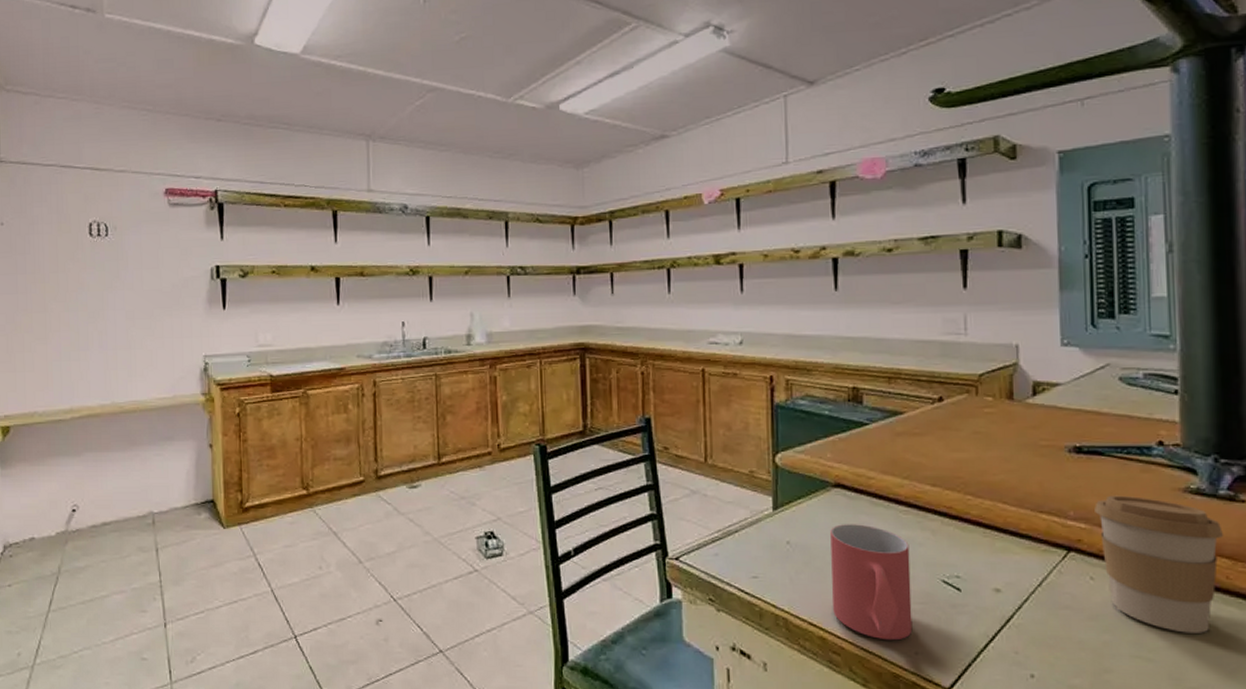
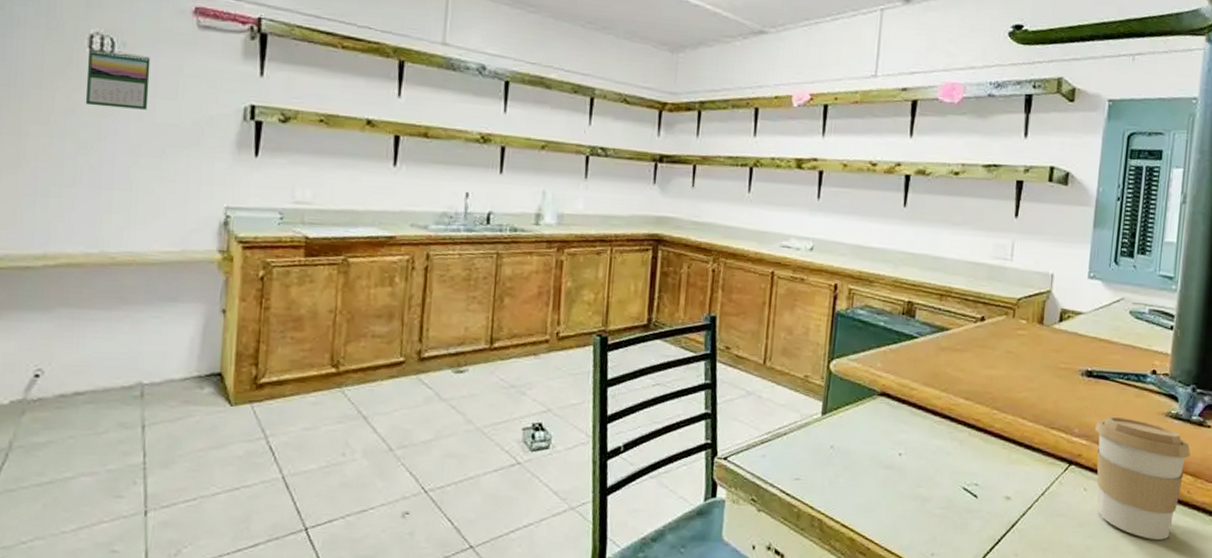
calendar: none [89,234,137,282] -> present [85,49,151,110]
mug: present [830,524,913,641] -> none [864,431,939,542]

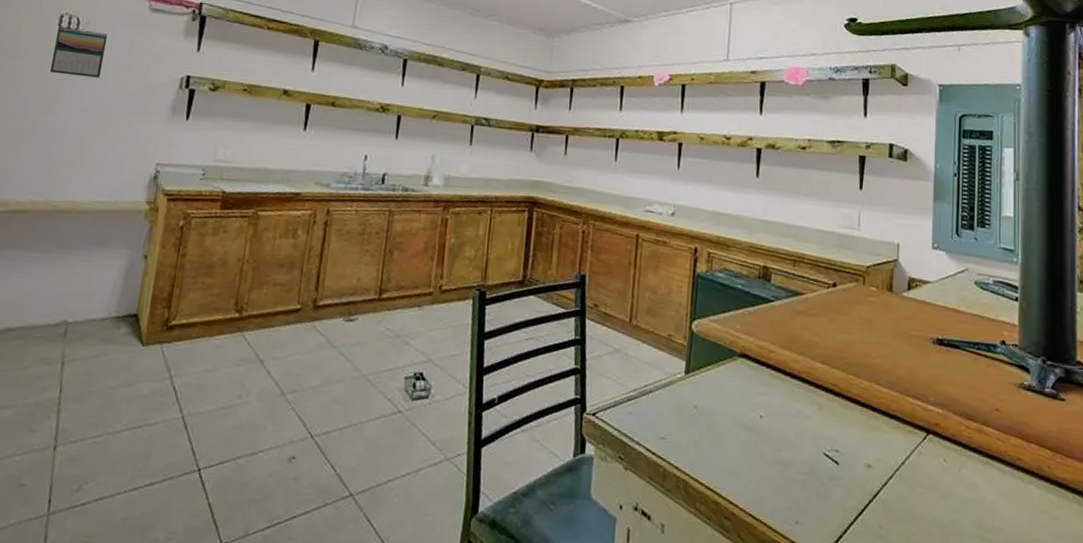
coffee cup: present [1095,416,1191,540] -> none [950,385,1048,517]

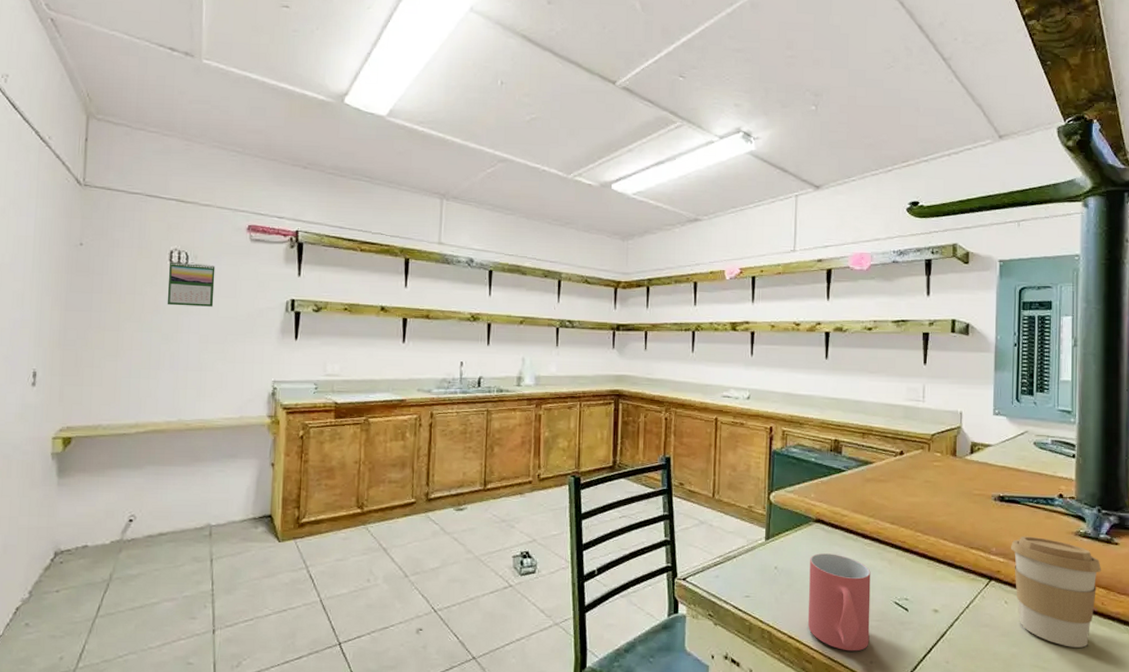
mug: none [728,392,799,509] -> present [808,553,871,652]
coffee cup: none [950,385,1048,517] -> present [1011,536,1102,648]

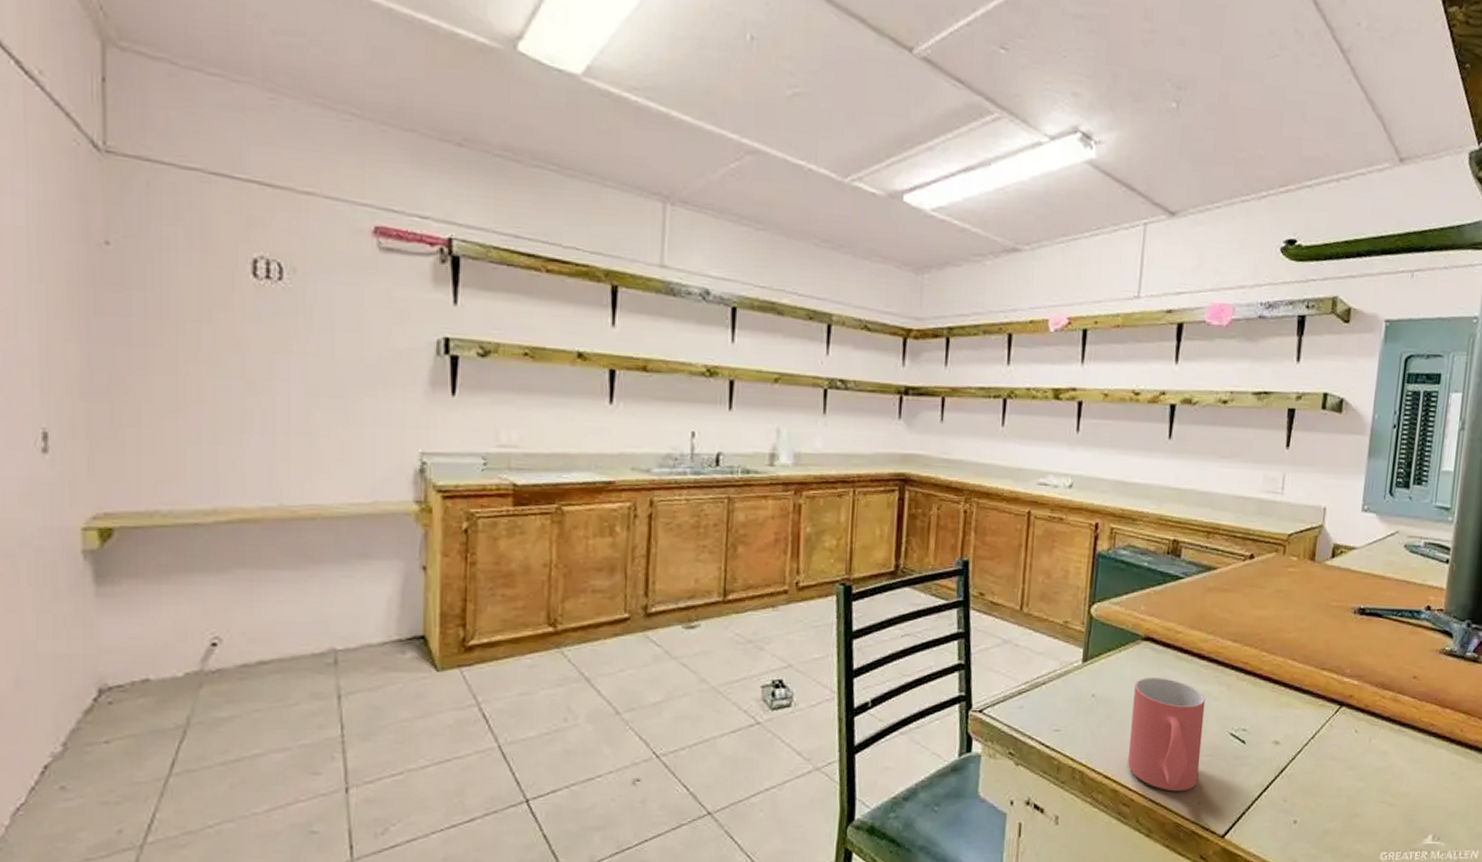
calendar: present [167,262,215,307] -> none [252,275,326,345]
coffee cup: present [1011,536,1102,648] -> none [1367,654,1465,780]

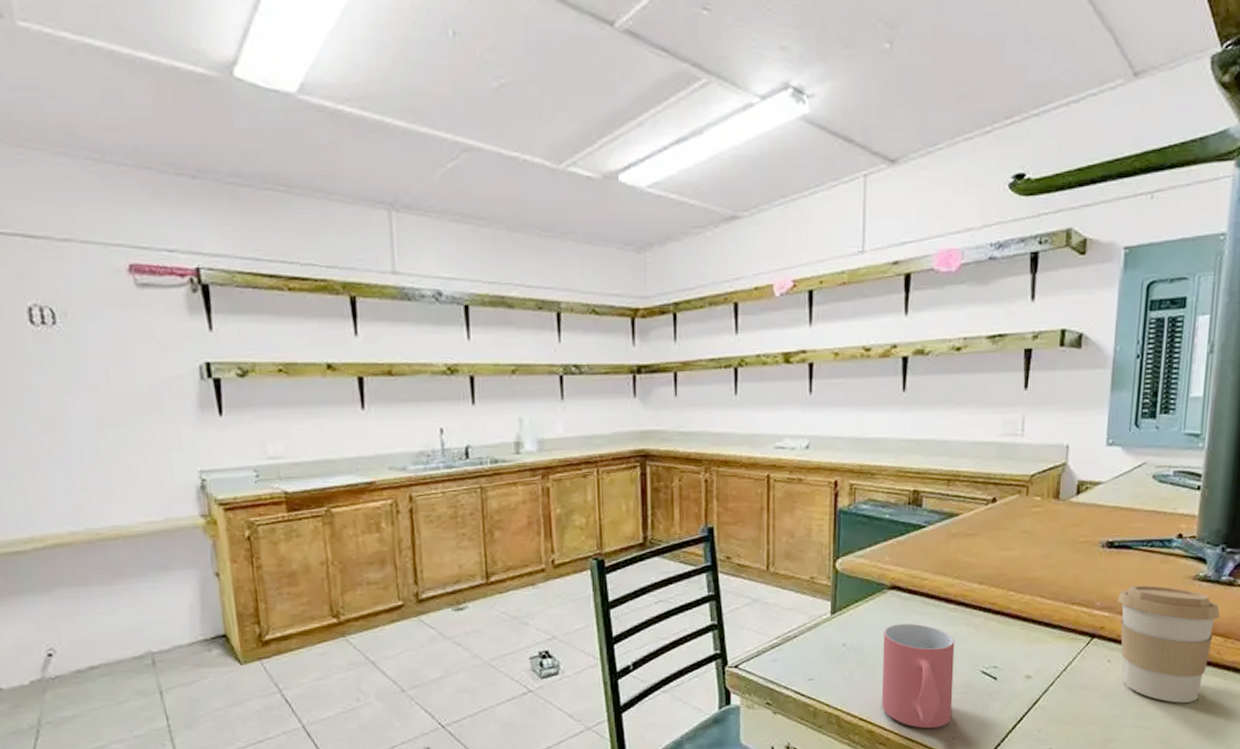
coffee cup: none [1367,654,1465,780] -> present [1118,585,1221,703]

